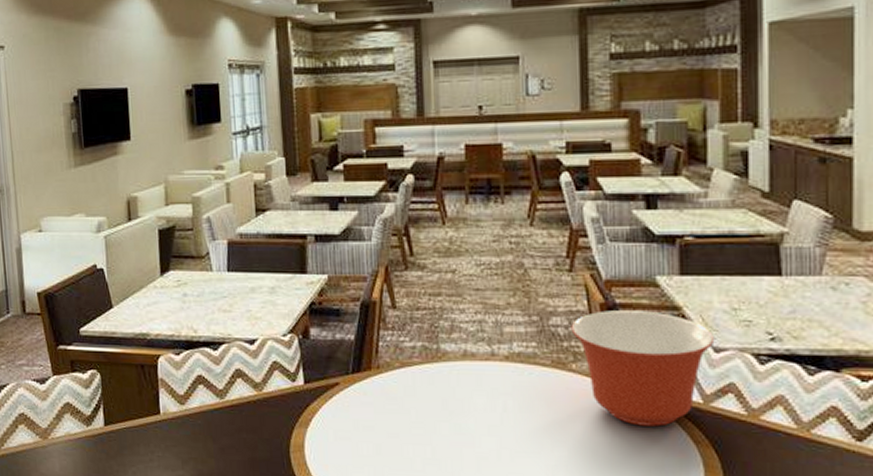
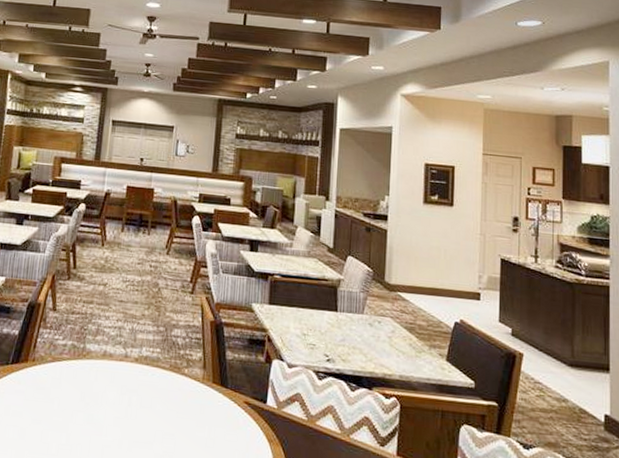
mixing bowl: present [571,310,715,427] -> none [187,327,289,426]

